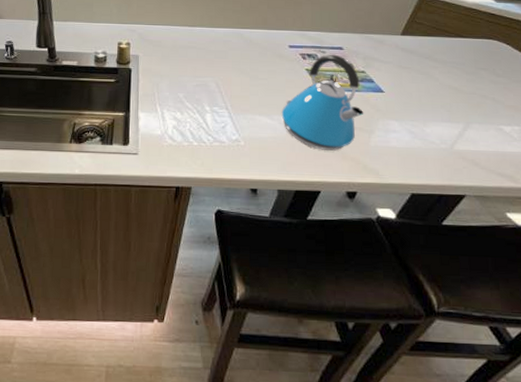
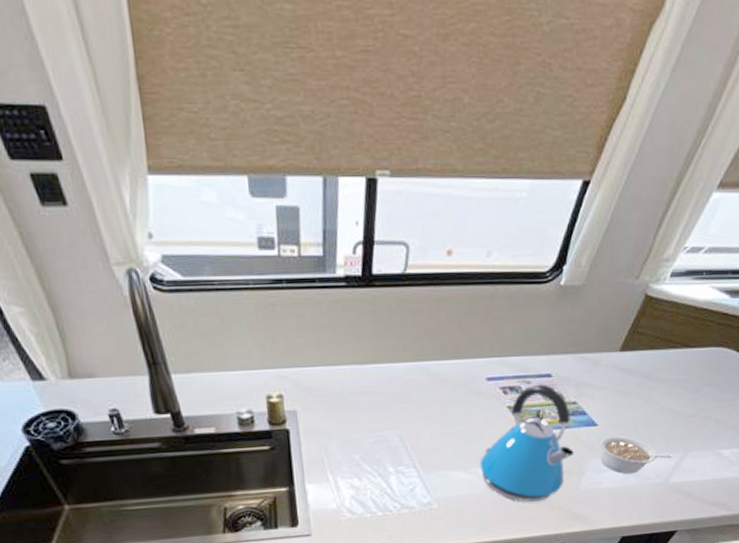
legume: none [387,102,456,137] -> present [600,435,673,474]

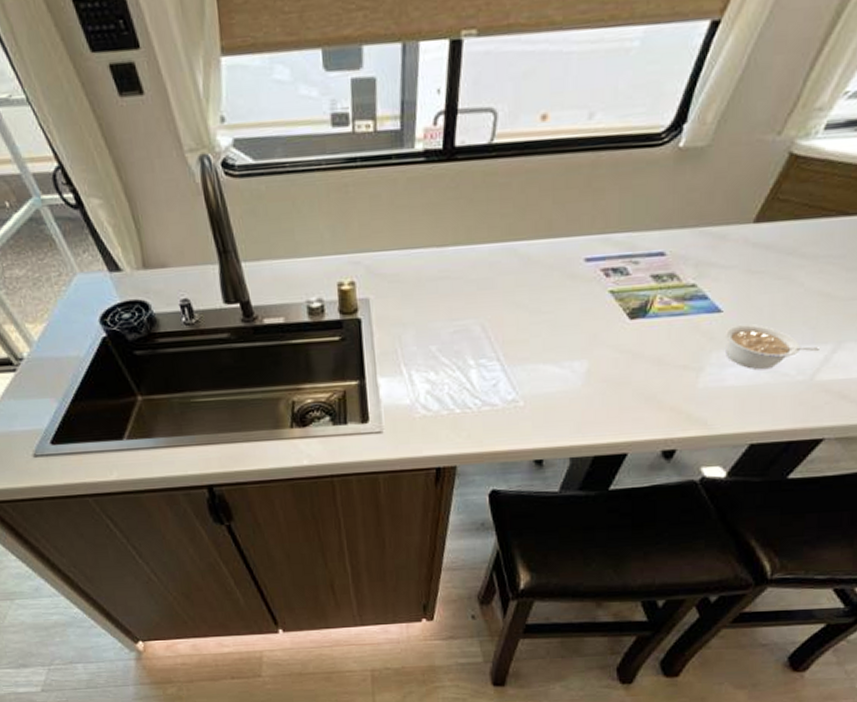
kettle: present [479,384,574,502] -> none [574,264,692,401]

